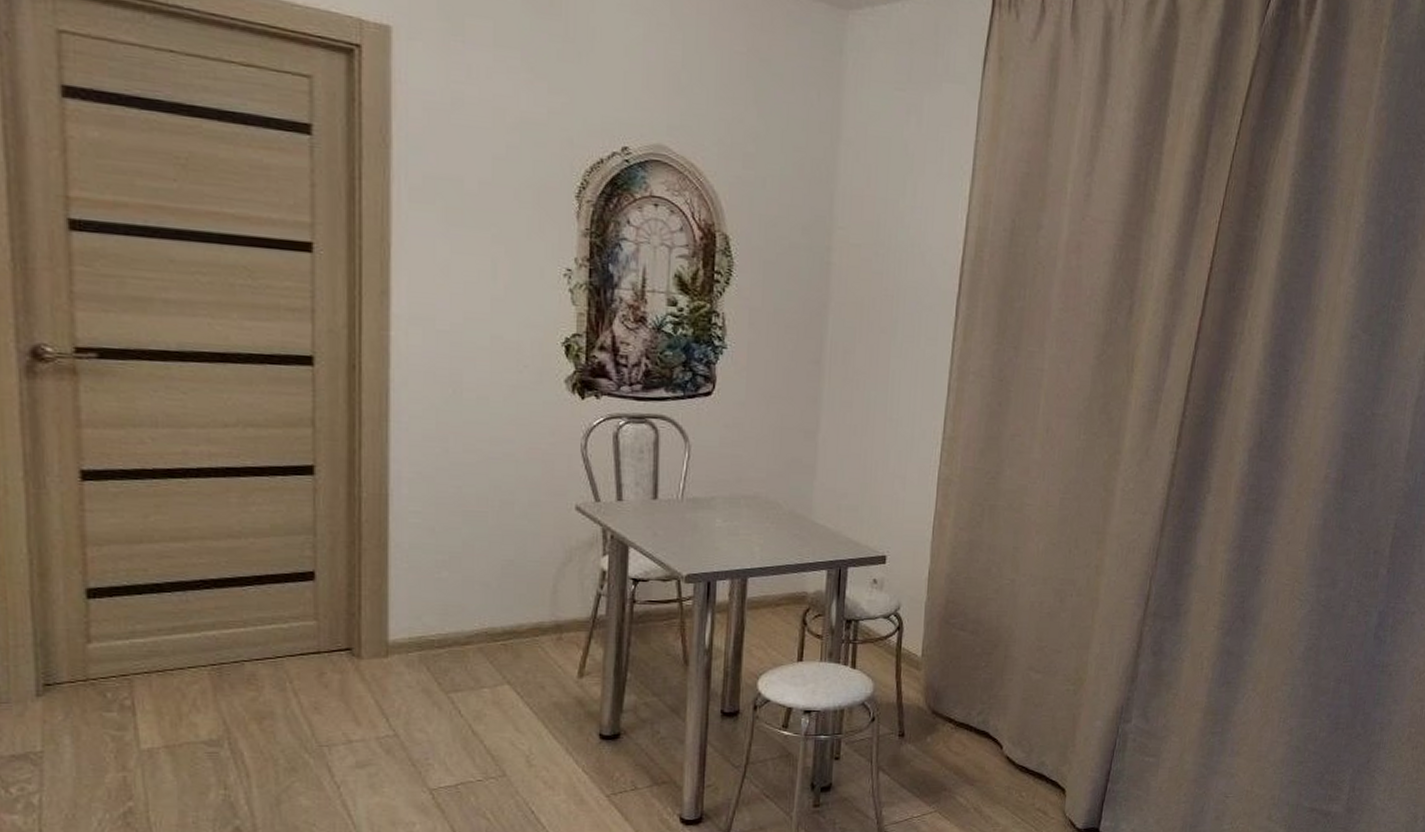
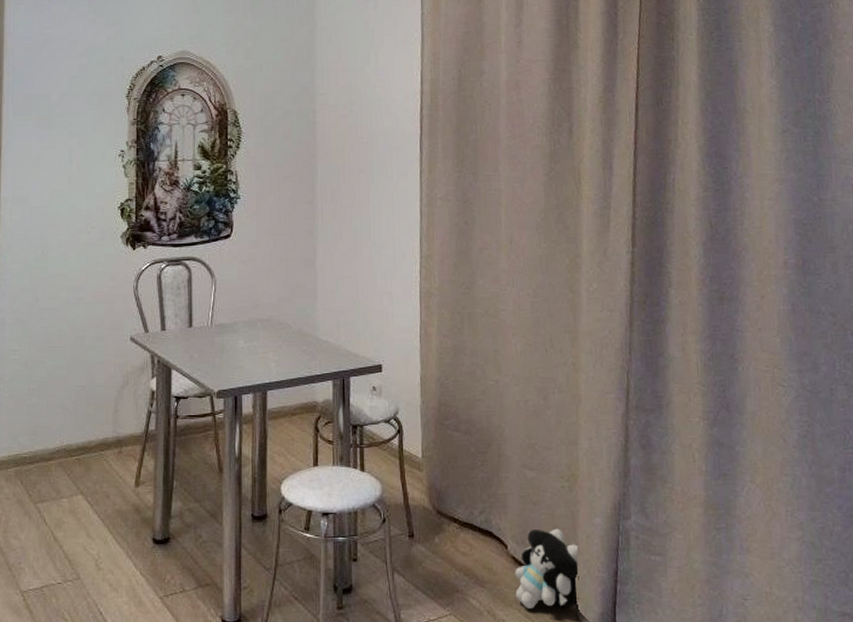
plush toy: none [1004,730,1075,806] -> present [515,528,580,609]

